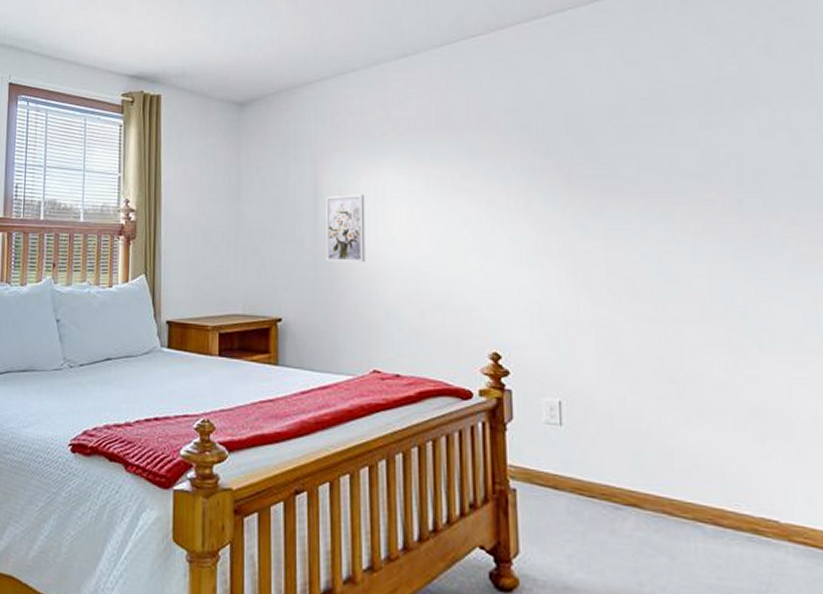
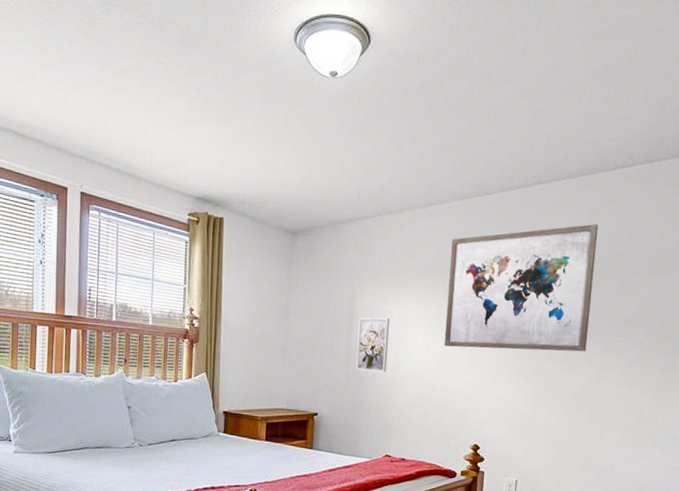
wall art: none [435,57,636,225] -> present [444,223,599,352]

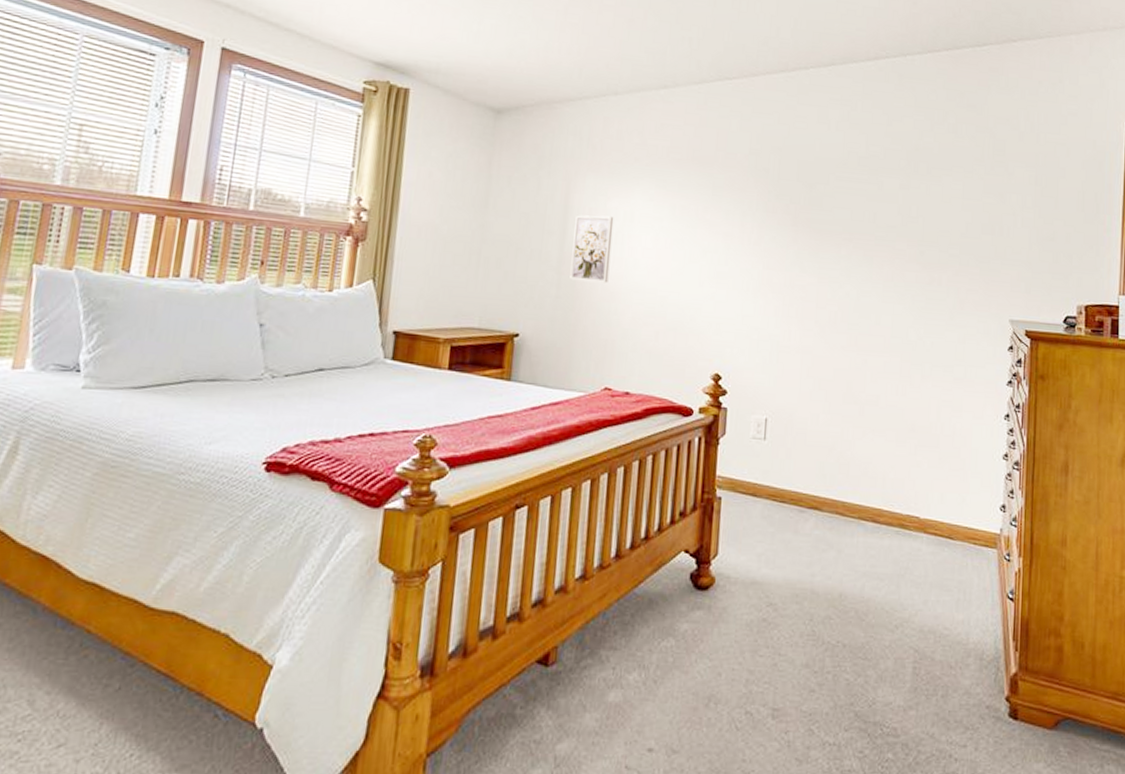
wall art: present [444,223,599,352] -> none [678,118,852,263]

